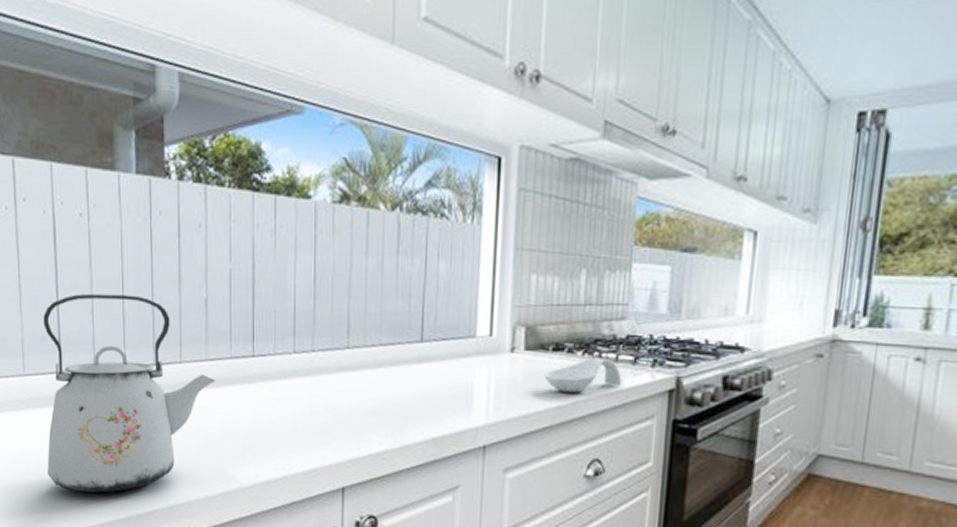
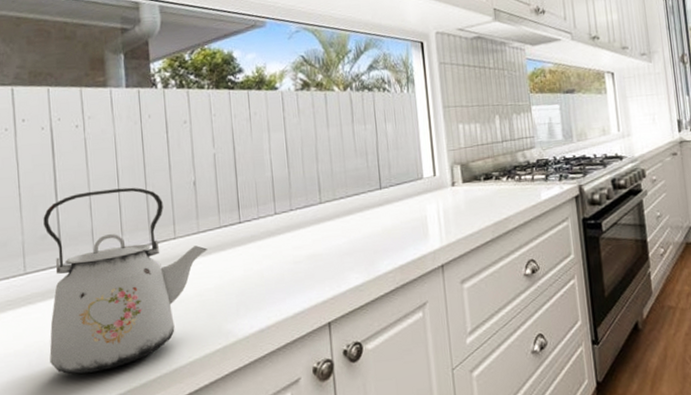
spoon rest: present [544,357,622,393] -> none [480,179,540,211]

